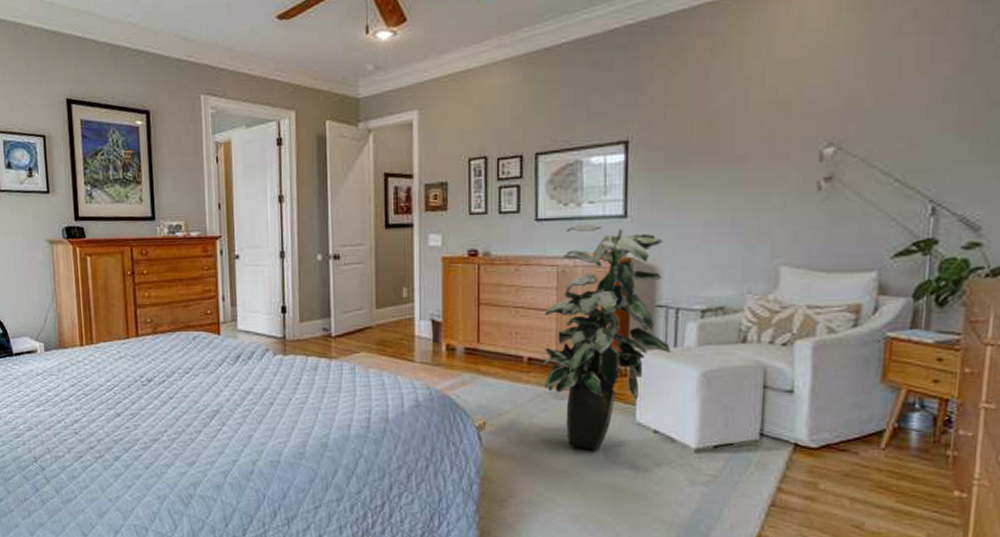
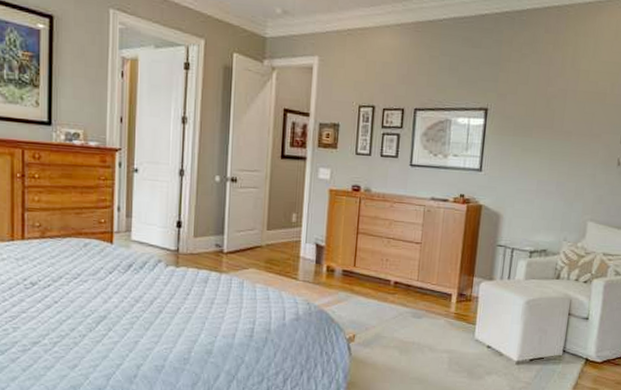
indoor plant: present [544,223,672,451] -> none [406,172,506,362]

